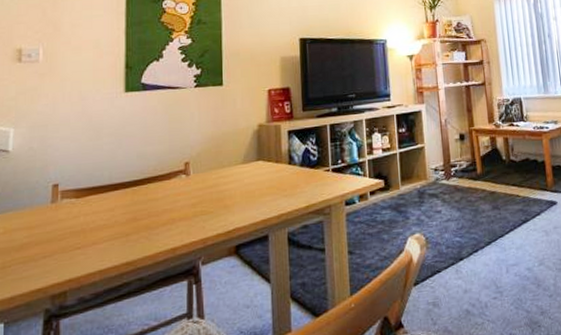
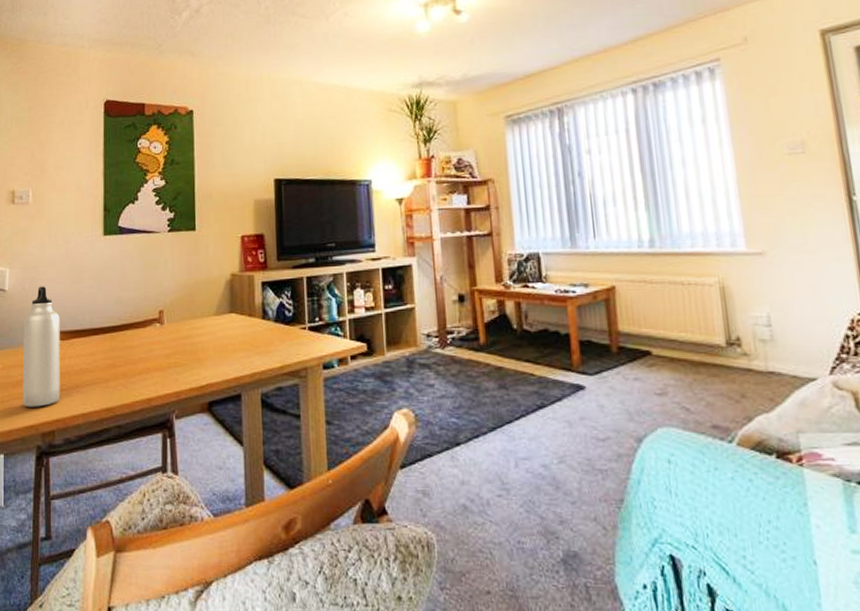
water bottle: none [29,144,74,271] -> present [23,286,60,407]

